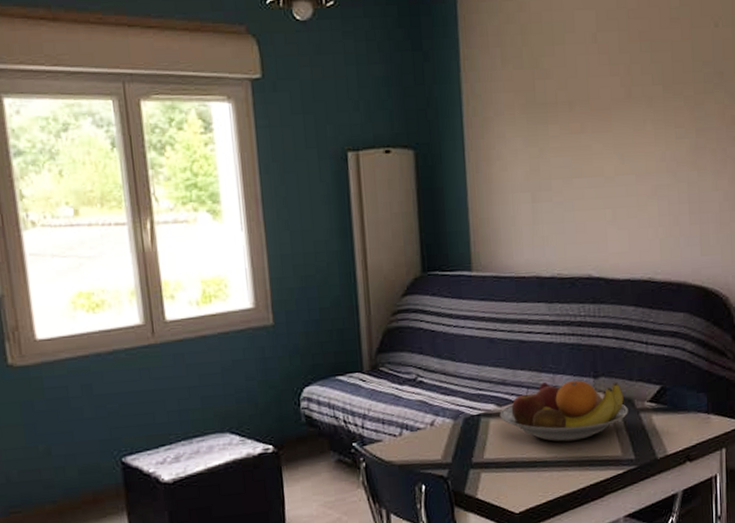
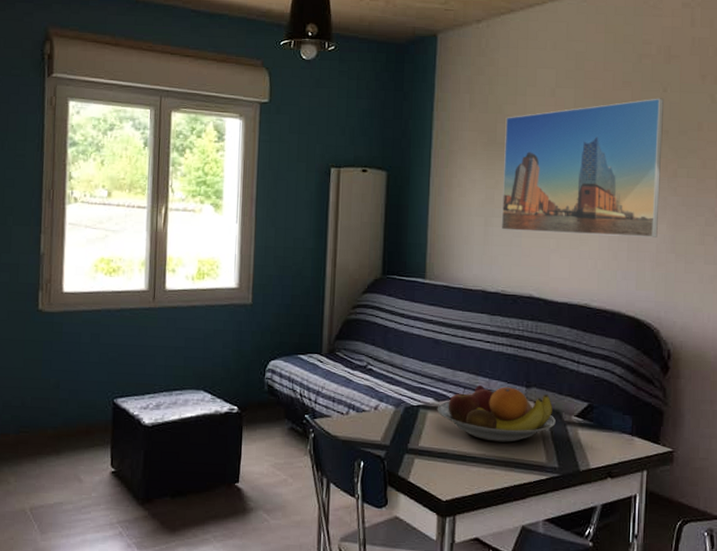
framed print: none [544,35,720,205] -> present [501,98,664,238]

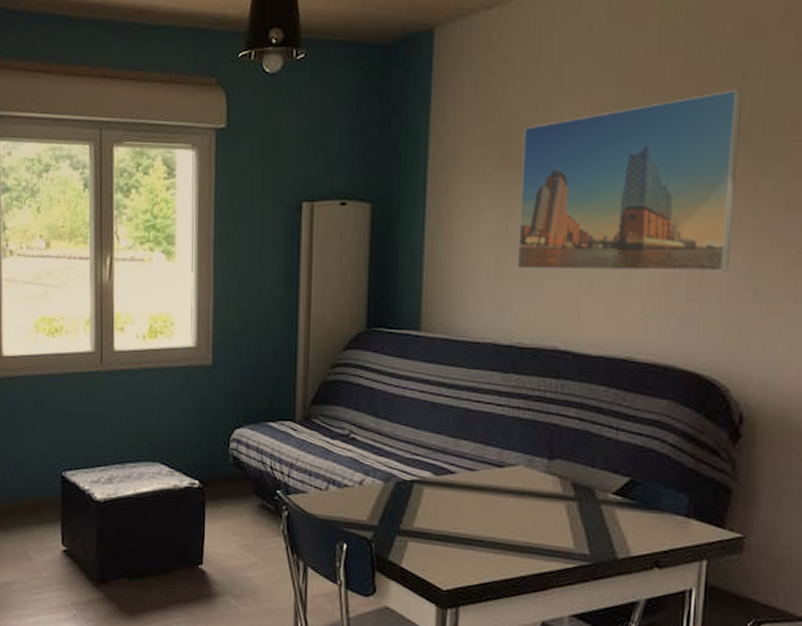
fruit bowl: present [437,384,556,443] -> none [435,456,587,524]

